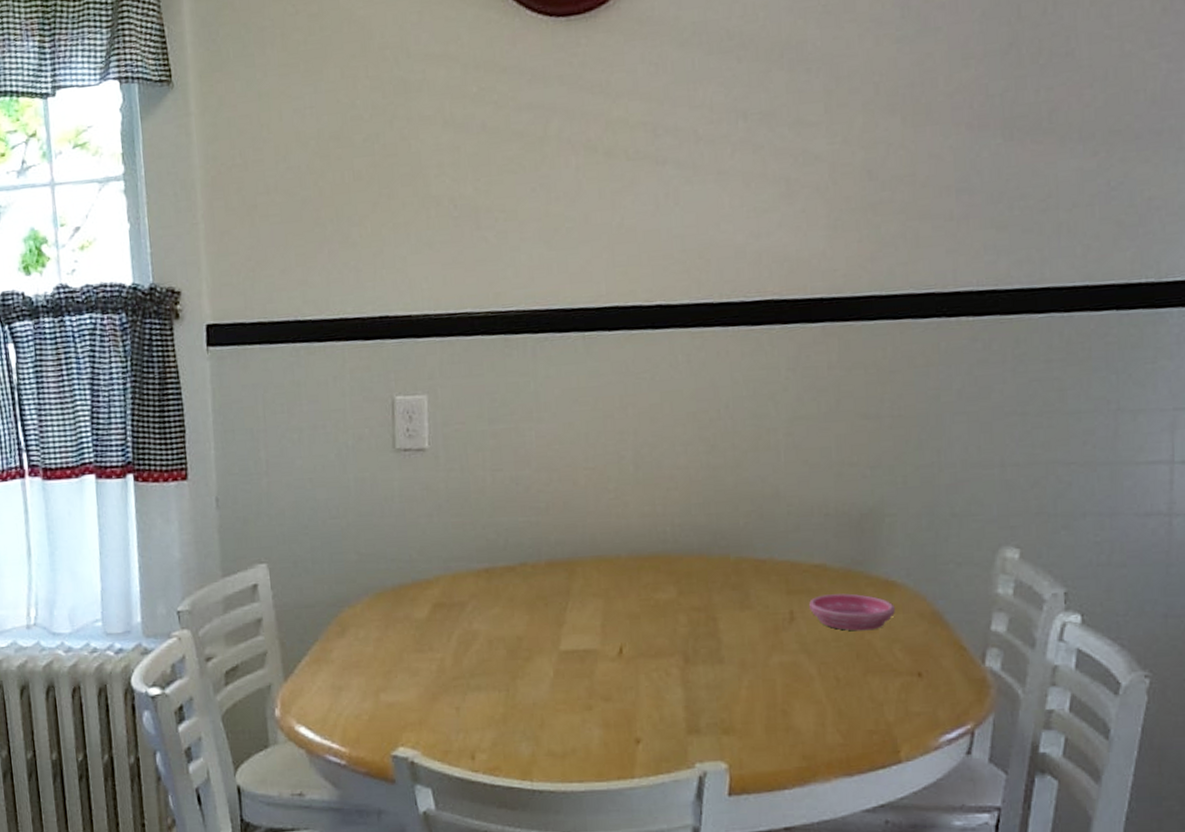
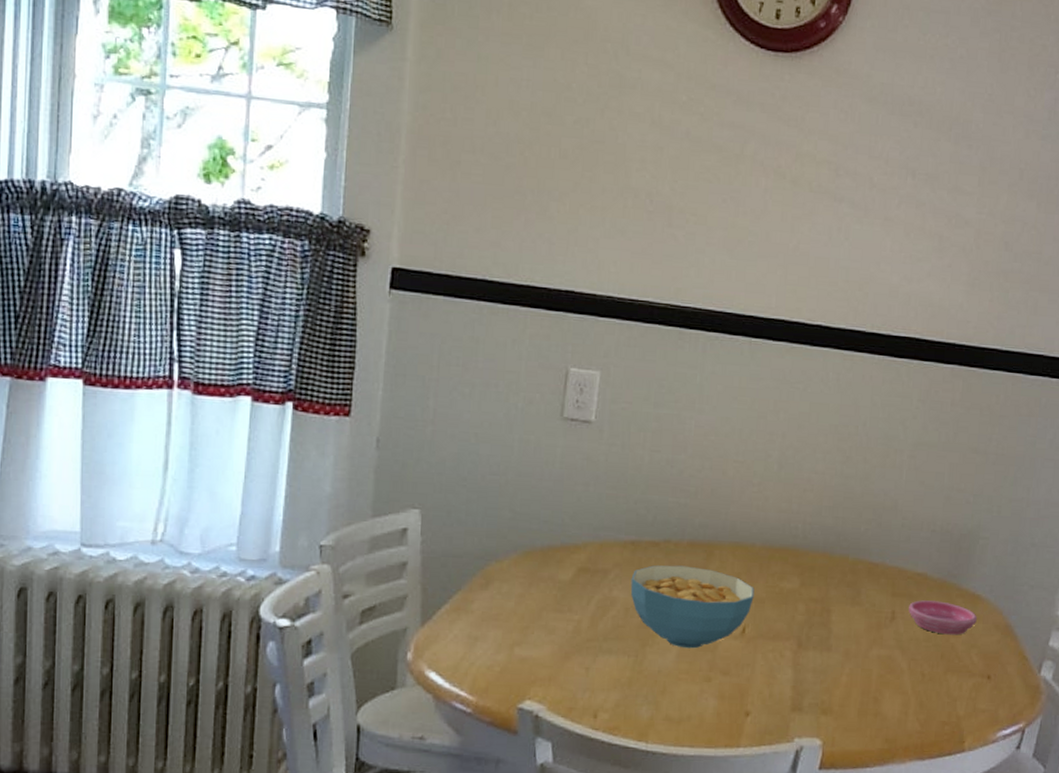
cereal bowl: none [490,588,627,677] -> present [630,565,755,649]

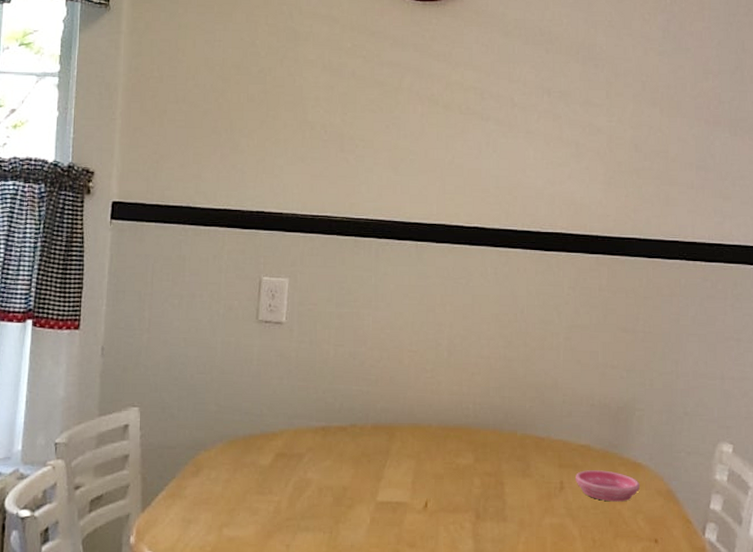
cereal bowl: present [630,565,755,649] -> none [323,447,433,524]

